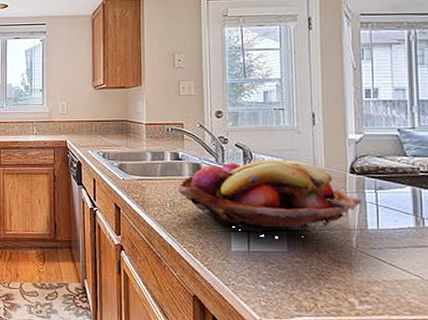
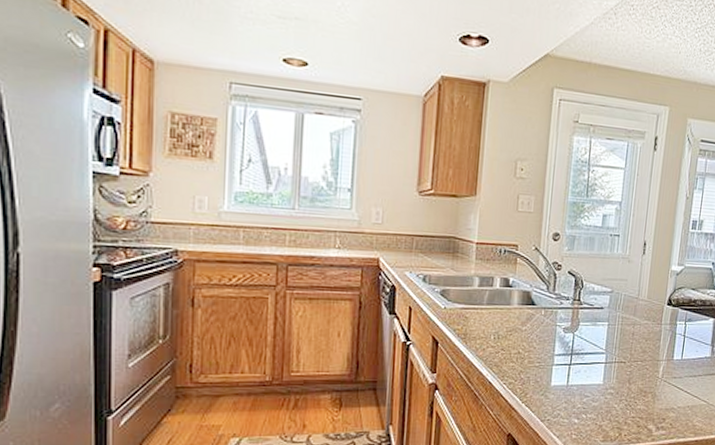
fruit basket: present [179,159,362,240] -> none [505,288,673,372]

